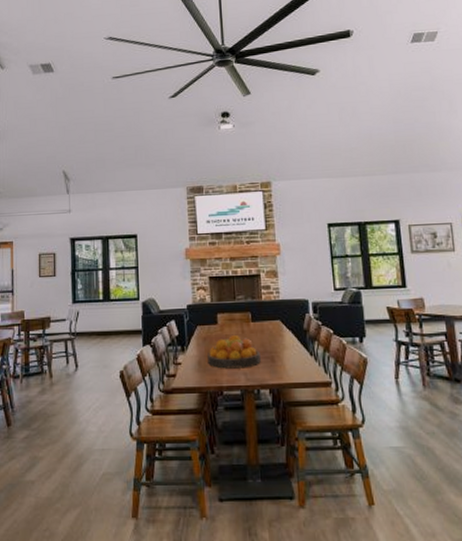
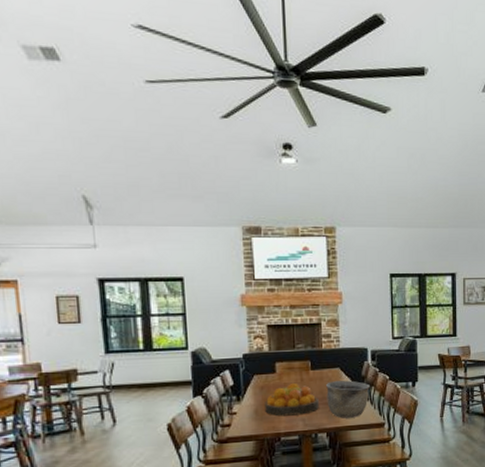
bowl: none [267,333,313,375] -> present [326,380,370,419]

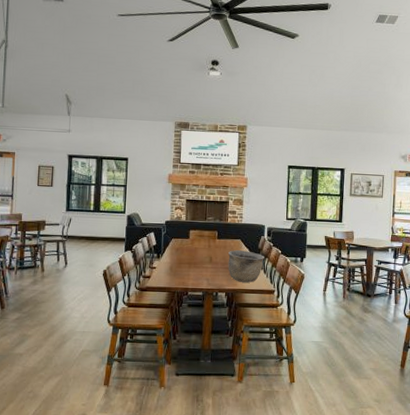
fruit bowl: present [265,382,319,417] -> none [178,248,221,275]

